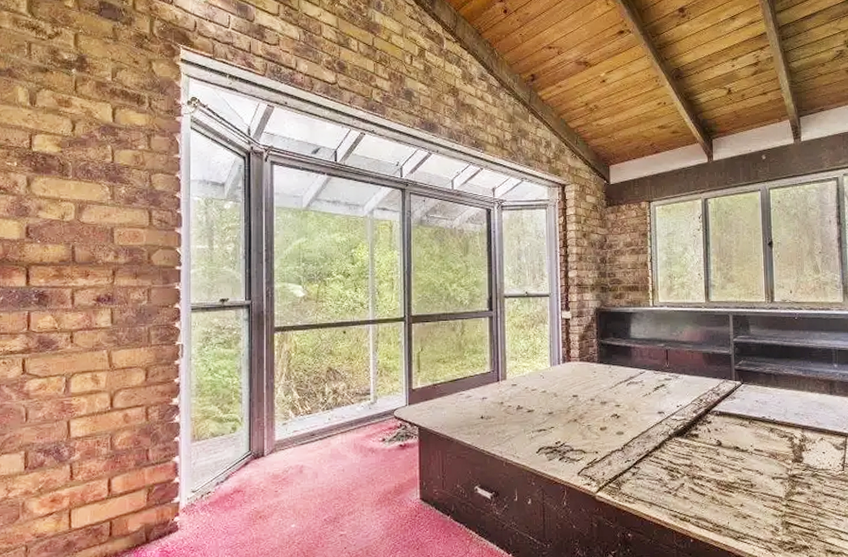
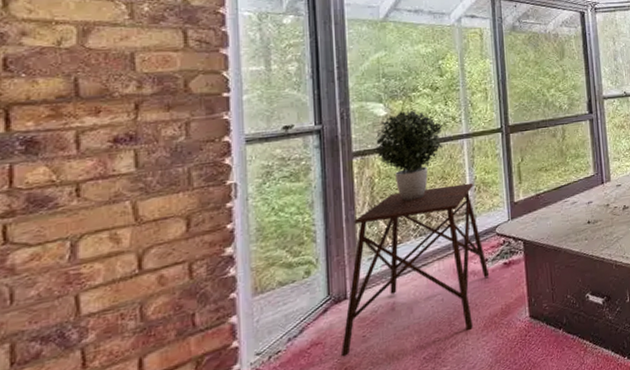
side table: none [256,366,386,506] -> present [340,182,490,357]
potted plant: none [291,293,352,377] -> present [373,109,444,202]

